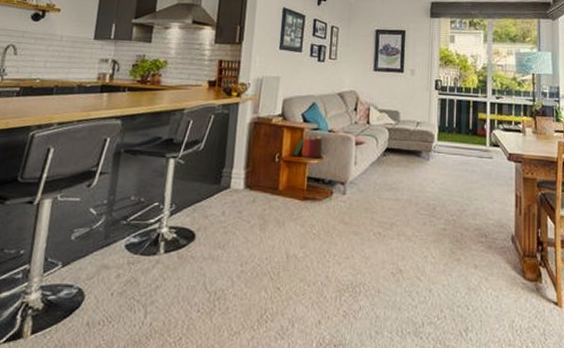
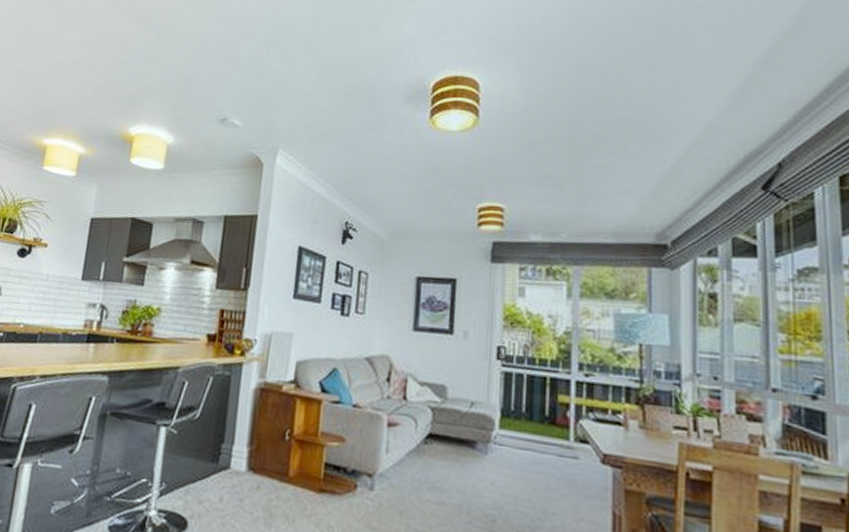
books: present [292,136,323,159] -> none [307,410,346,441]

